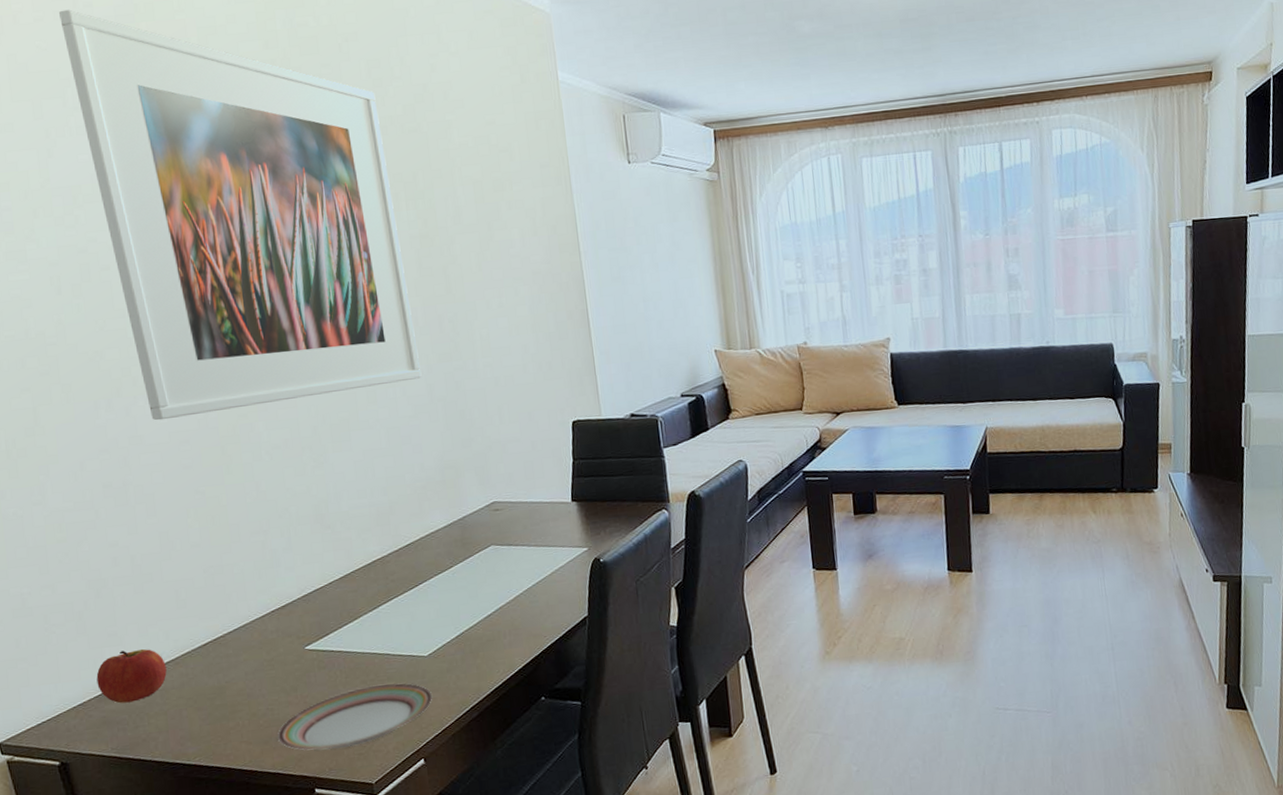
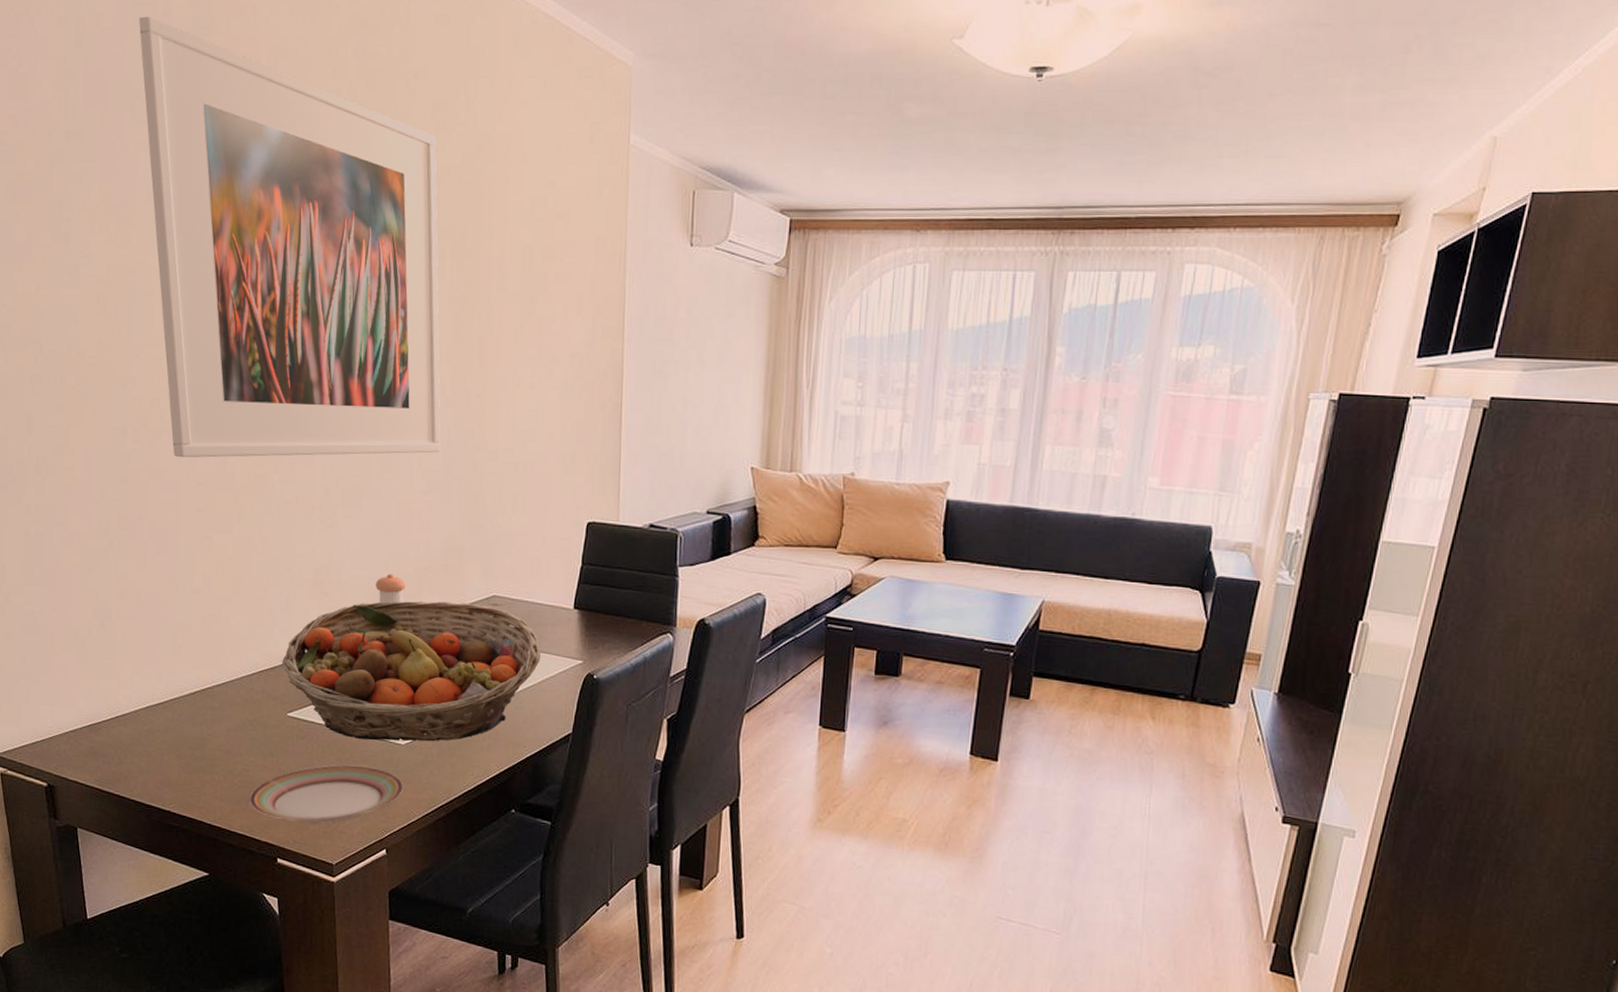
apple: present [96,648,167,704] -> none [90,685,155,738]
fruit basket: none [292,512,548,659] -> present [282,600,541,742]
pepper shaker: none [376,497,407,526] -> present [376,573,406,603]

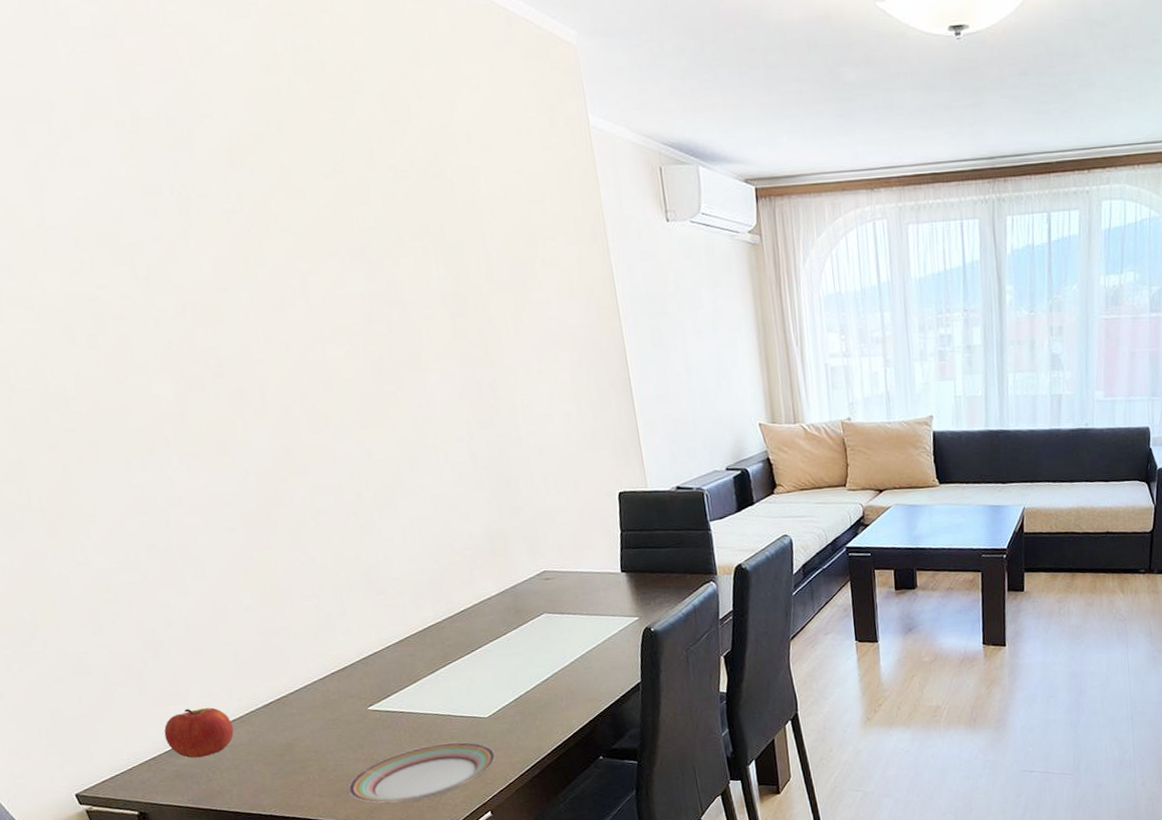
apple: none [90,685,155,738] -> present [163,707,234,758]
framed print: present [139,16,441,458] -> none [29,17,464,482]
fruit basket: present [282,600,541,742] -> none [351,581,600,720]
pepper shaker: present [376,573,406,603] -> none [427,564,459,593]

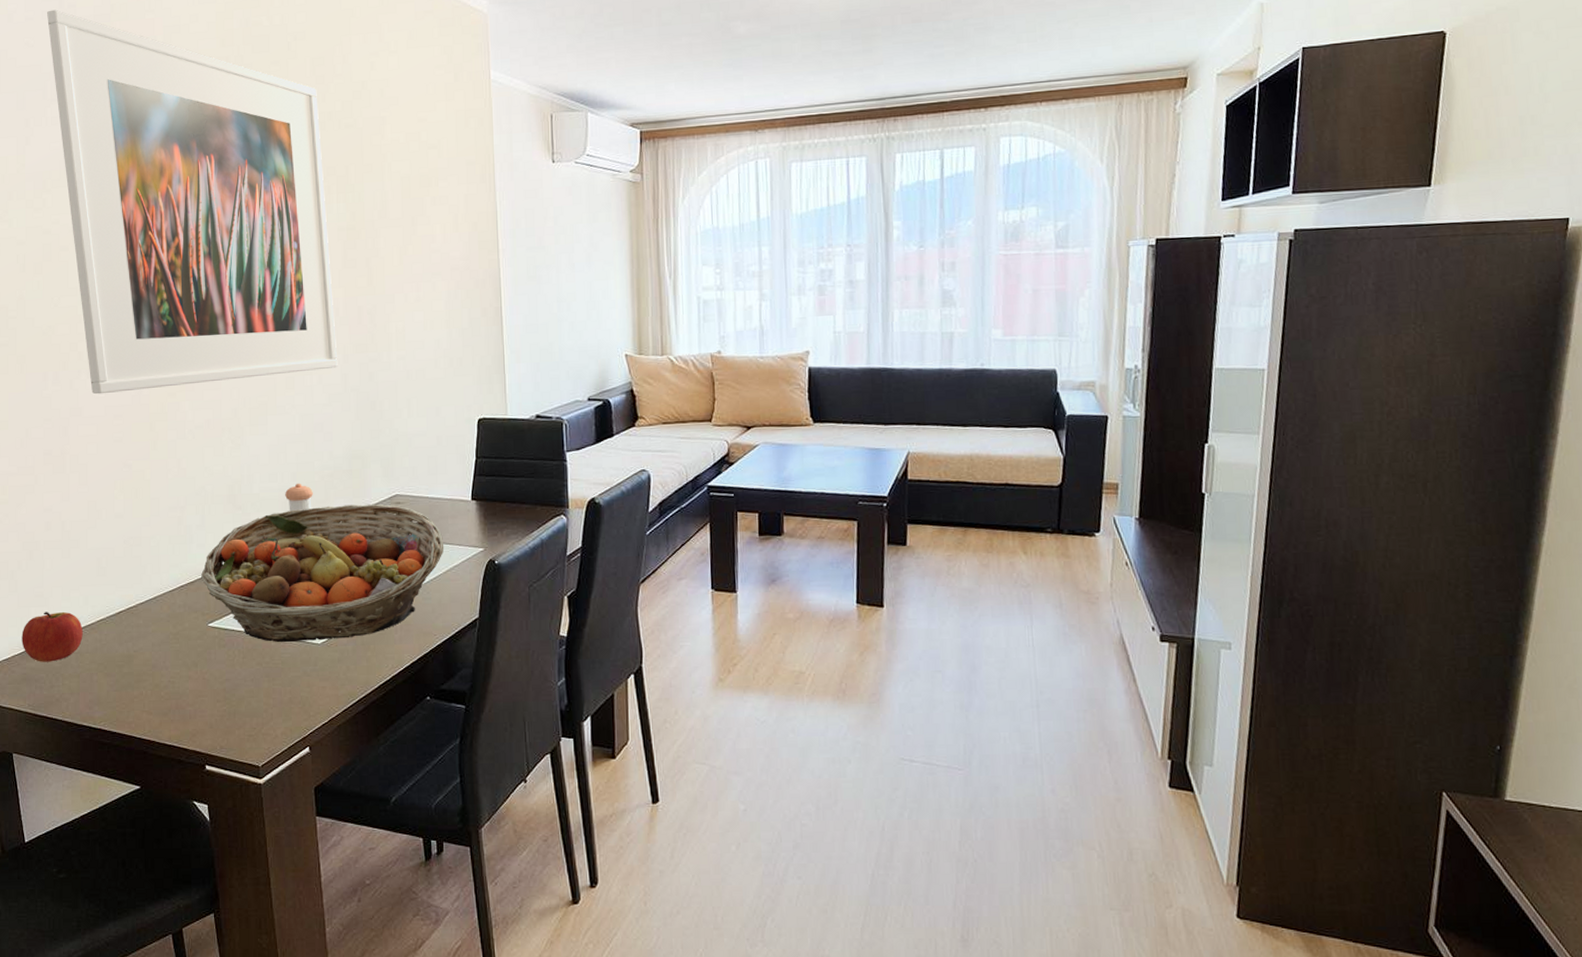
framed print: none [29,17,464,482] -> present [47,9,338,395]
plate: present [348,742,495,803] -> none [176,668,322,727]
fruit basket: none [351,581,600,720] -> present [201,503,445,643]
pepper shaker: none [427,564,459,593] -> present [285,483,313,511]

